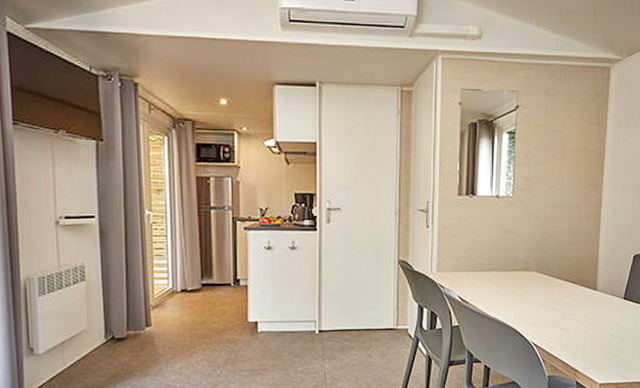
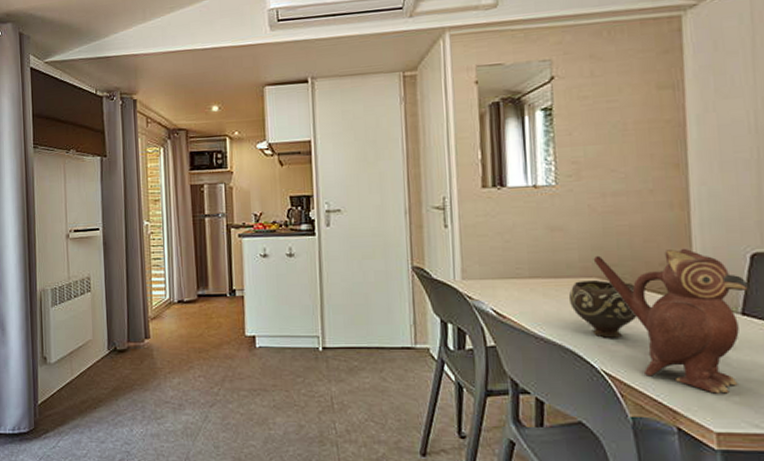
bowl: none [514,273,559,318] -> present [568,280,637,338]
teapot: none [533,249,630,356] -> present [593,248,748,394]

